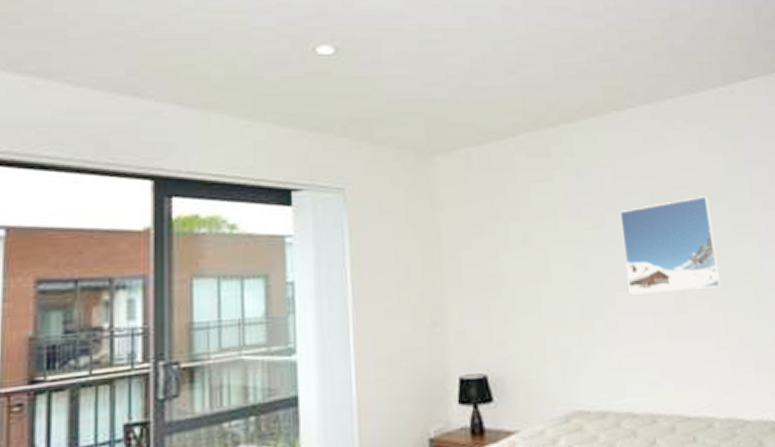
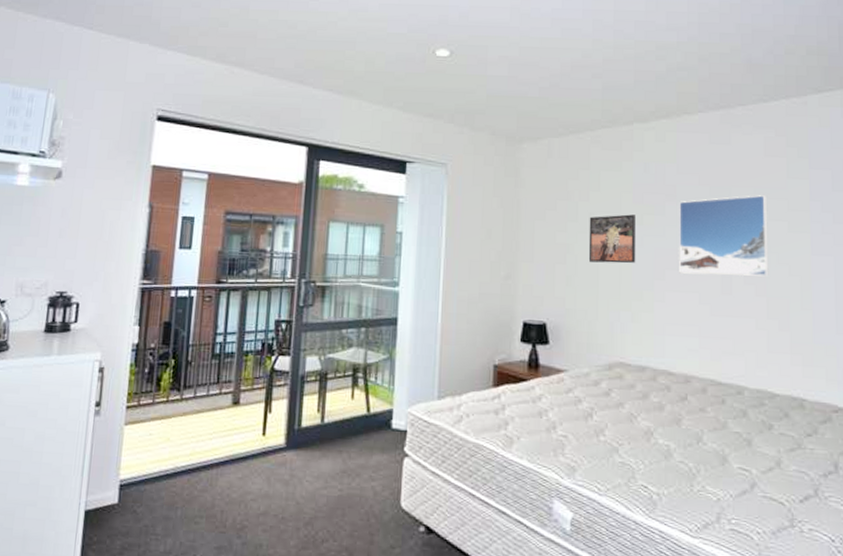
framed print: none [523,231,582,293] -> present [588,214,637,264]

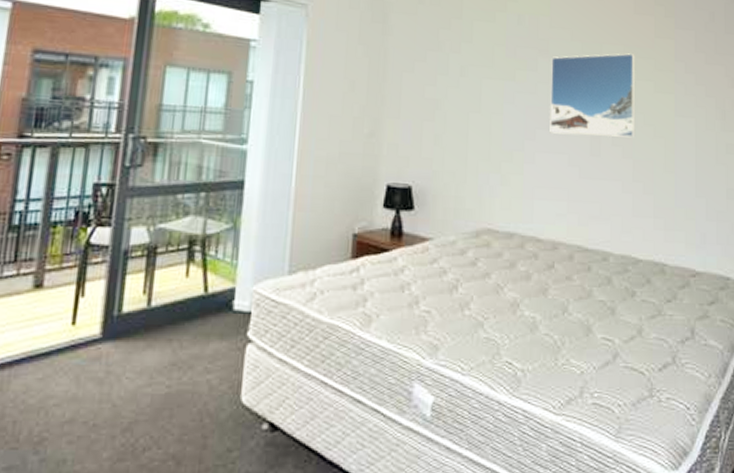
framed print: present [588,214,637,264] -> none [458,69,508,122]

